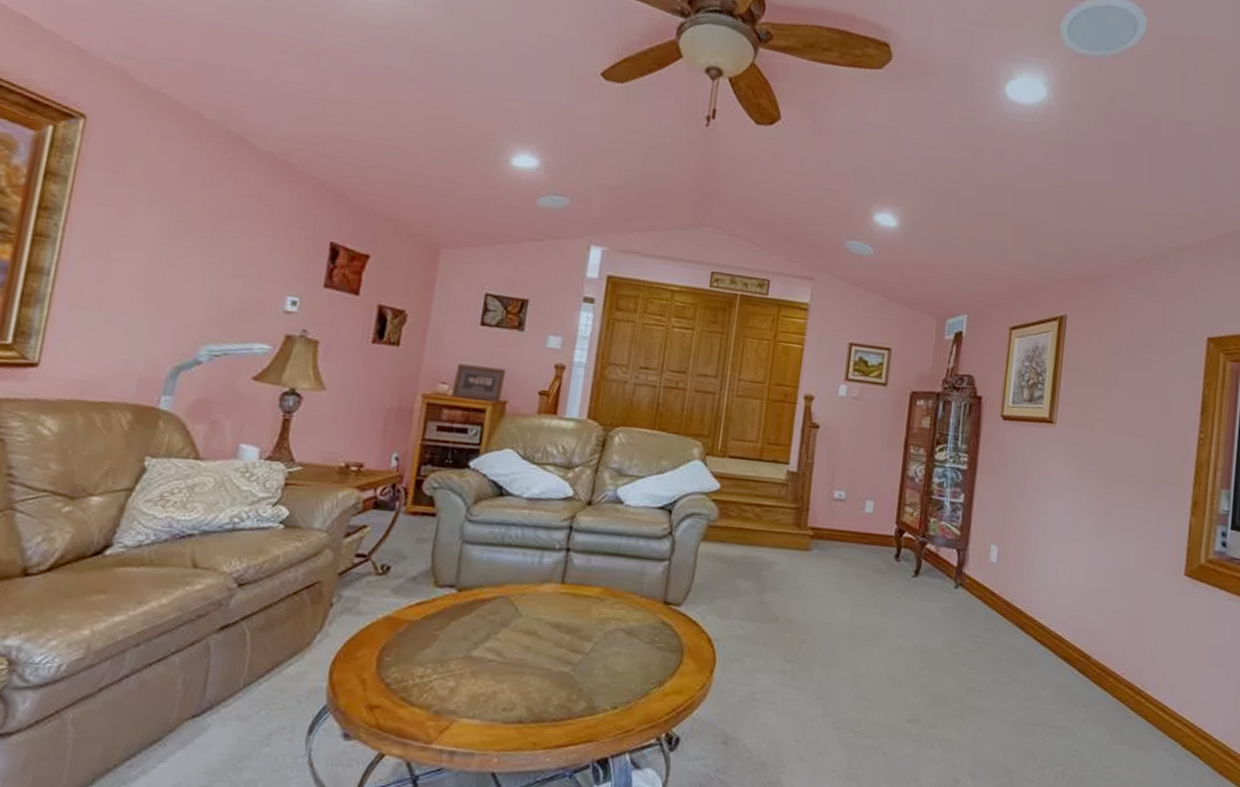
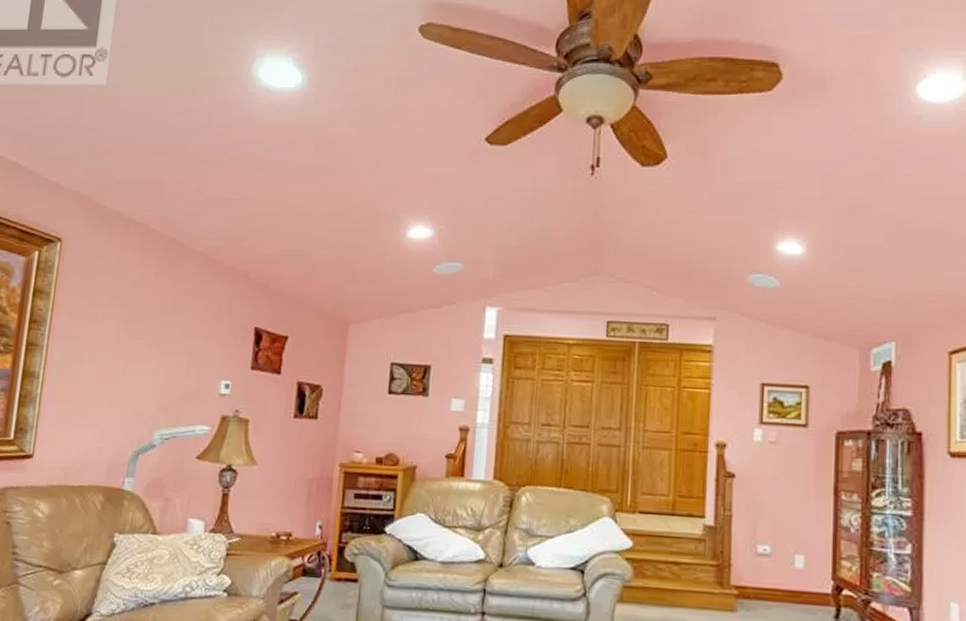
picture frame: present [451,363,507,402] -> none [365,432,415,467]

